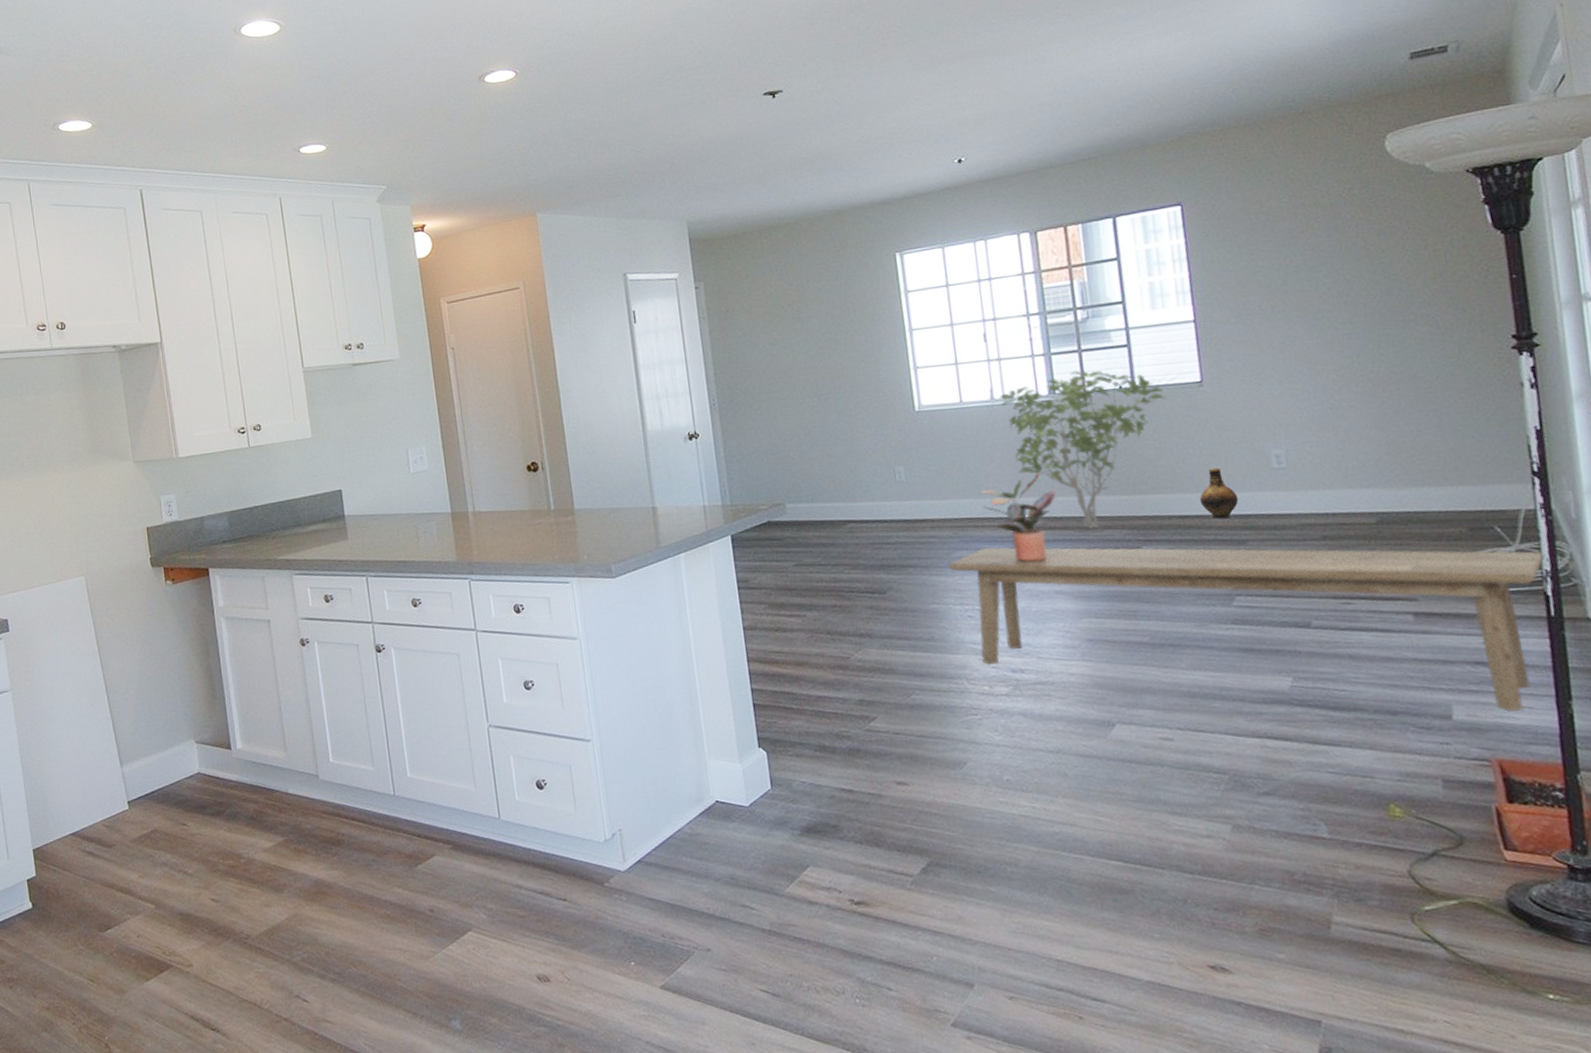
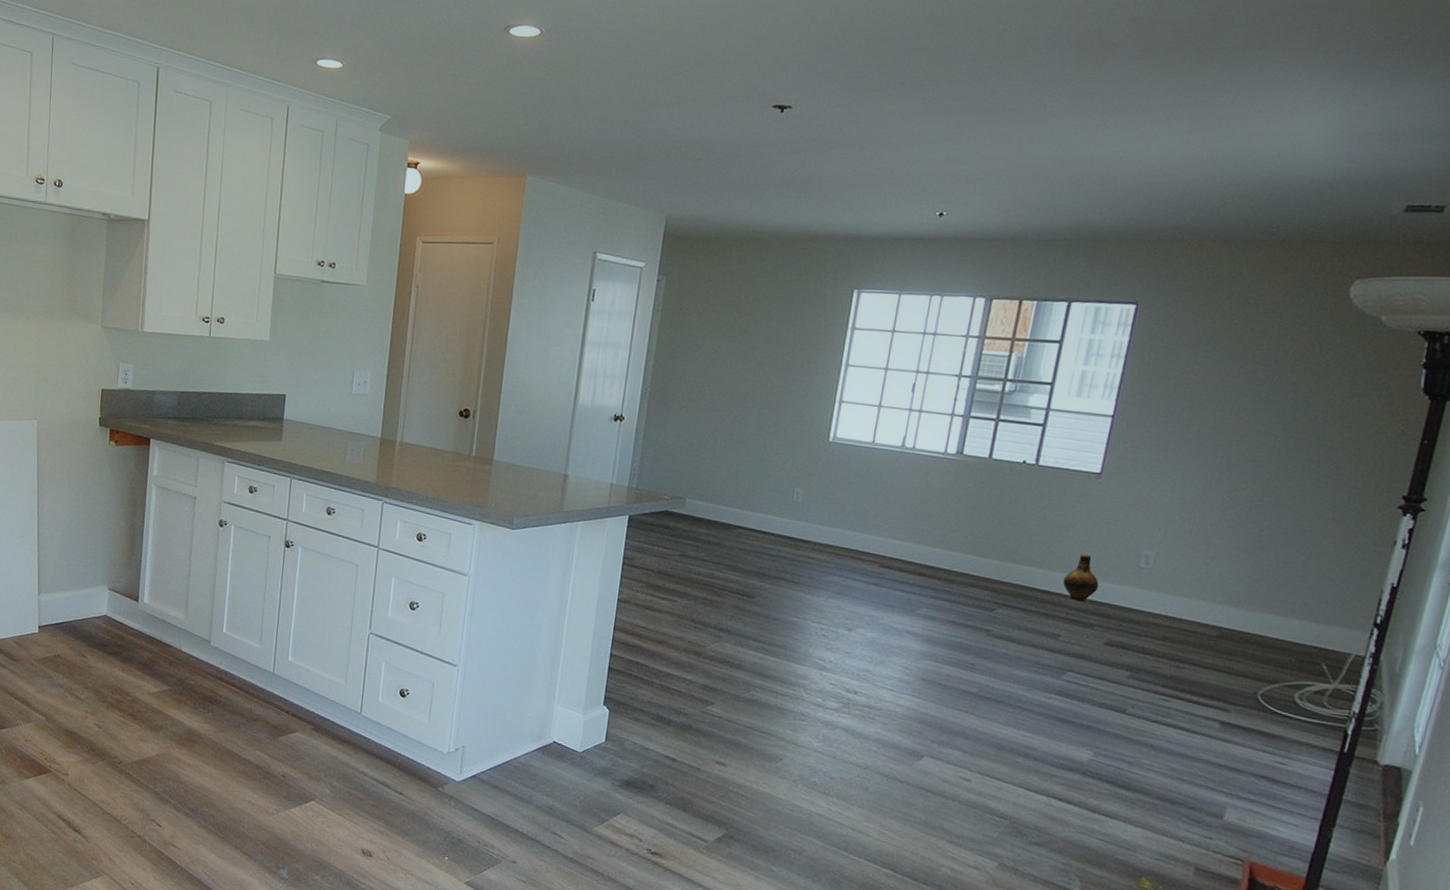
bench: present [948,547,1545,712] -> none [817,578,1358,826]
potted plant: present [980,472,1057,562] -> none [865,522,936,601]
shrub: present [999,370,1166,528] -> none [907,437,1063,583]

